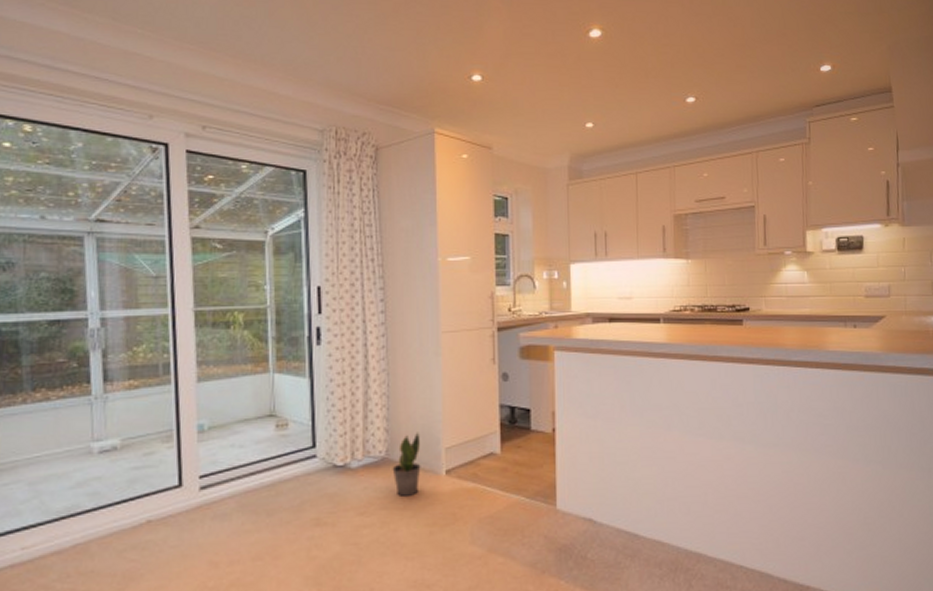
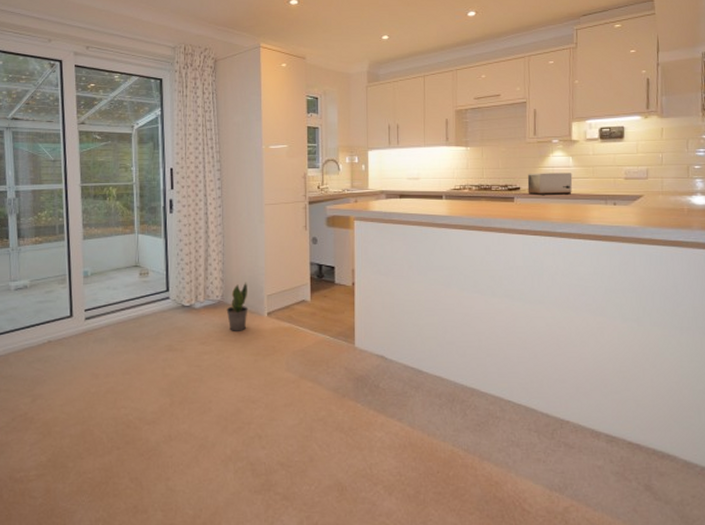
toaster: none [757,290,808,318] -> present [527,173,573,196]

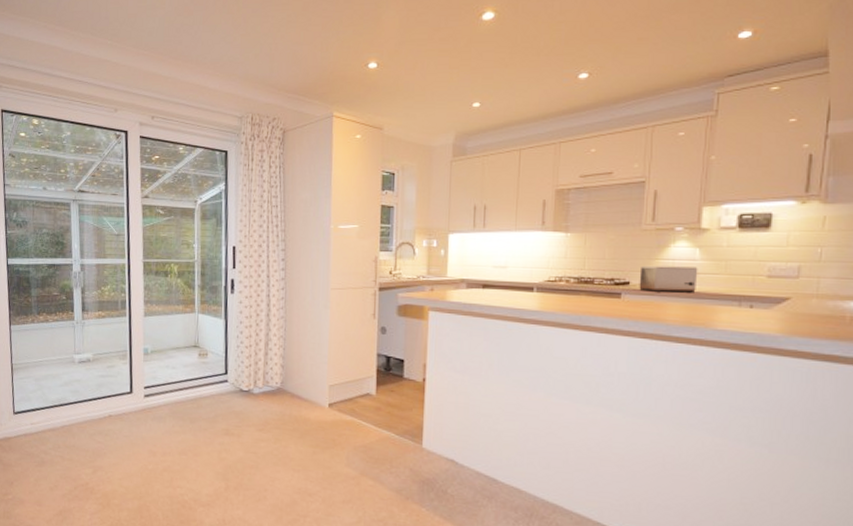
potted plant: present [226,282,248,331] -> none [285,370,309,421]

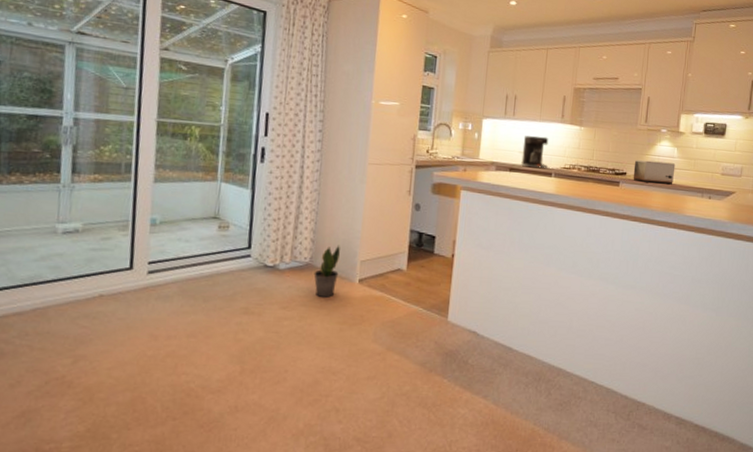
potted plant: none [285,370,309,421] -> present [313,245,340,297]
coffee maker: none [496,247,528,283] -> present [521,136,549,168]

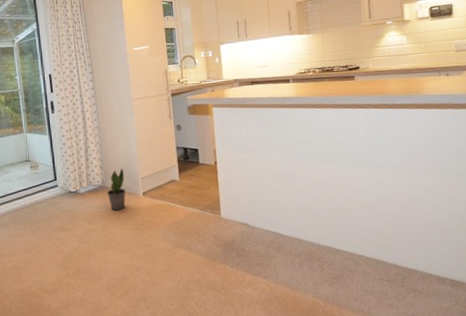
coffee maker: present [521,136,549,168] -> none [258,49,285,78]
toaster: present [633,159,676,186] -> none [365,50,408,73]

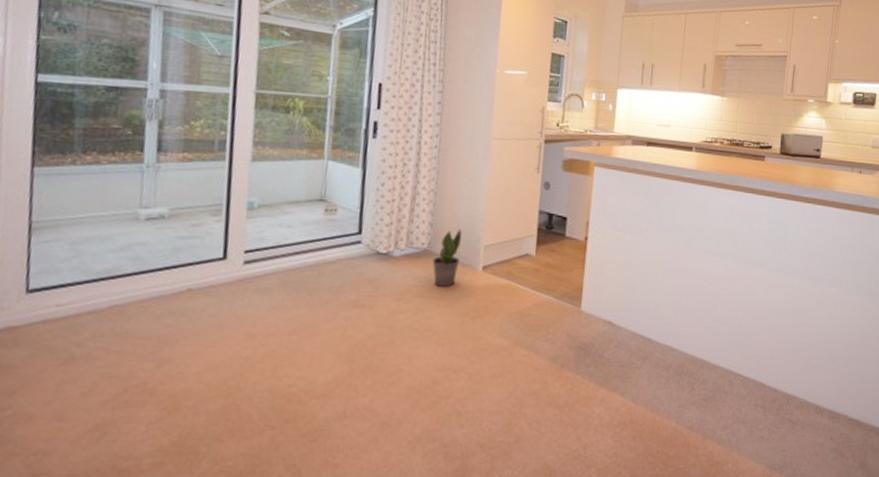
toaster: none [365,50,408,73] -> present [779,131,824,160]

